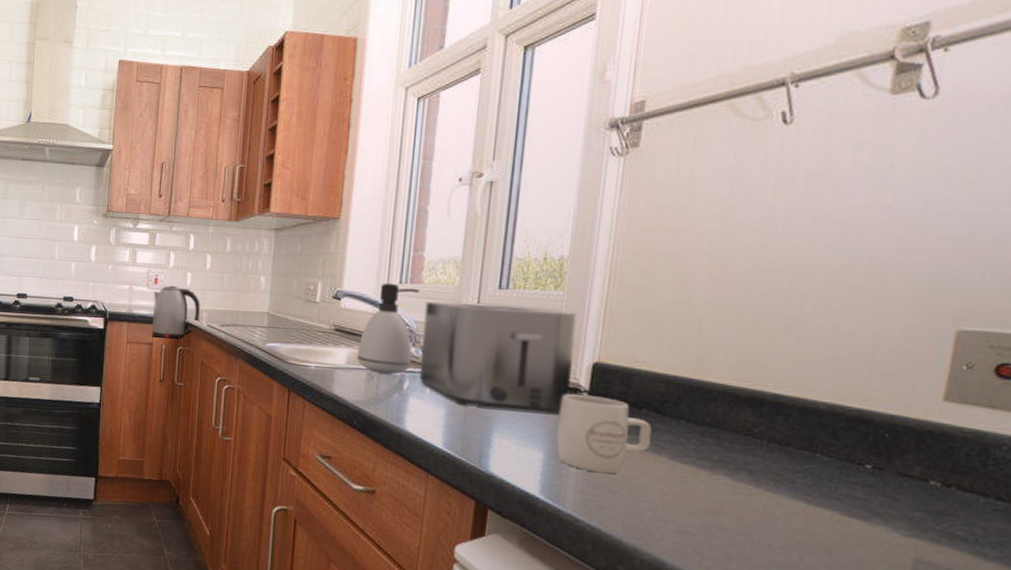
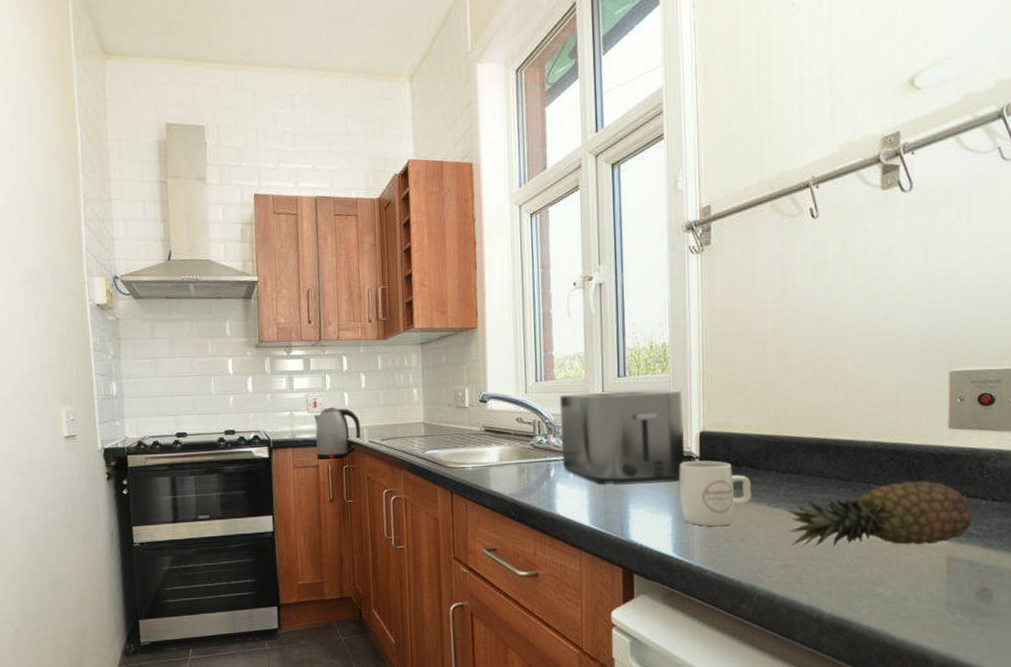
soap dispenser: present [357,283,419,375] -> none [507,382,554,466]
fruit: none [692,456,963,540] -> present [785,481,973,548]

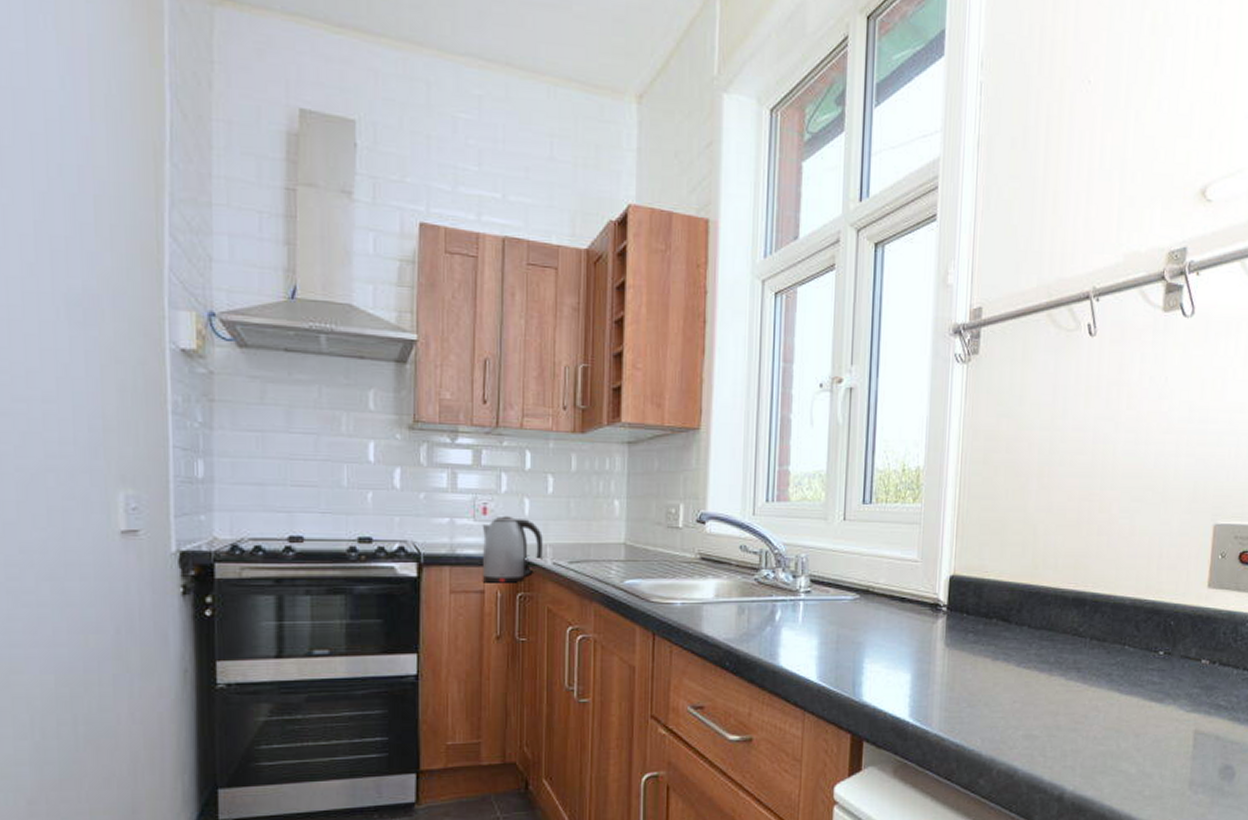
toaster: present [559,390,686,485] -> none [790,520,934,633]
mug: present [679,460,751,527] -> none [921,609,1001,688]
fruit: present [785,481,973,548] -> none [1034,645,1223,716]

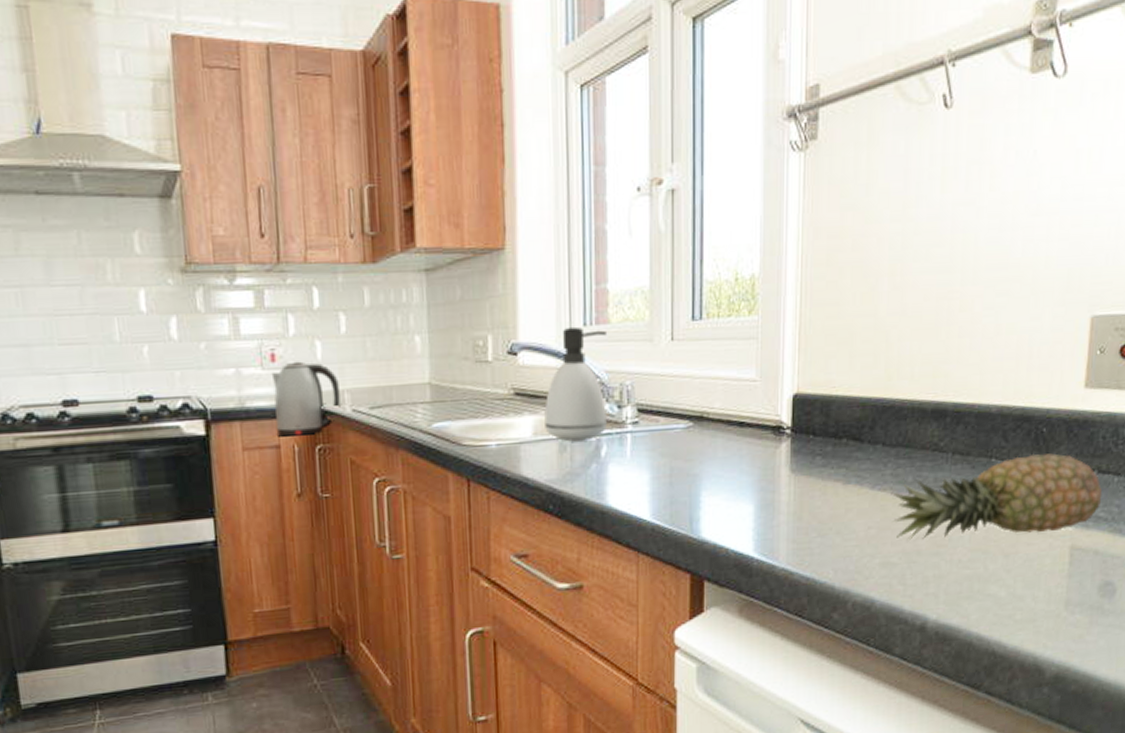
soap dispenser: none [726,502,786,605] -> present [544,326,607,442]
fruit: none [1034,645,1223,716] -> present [891,453,1103,540]

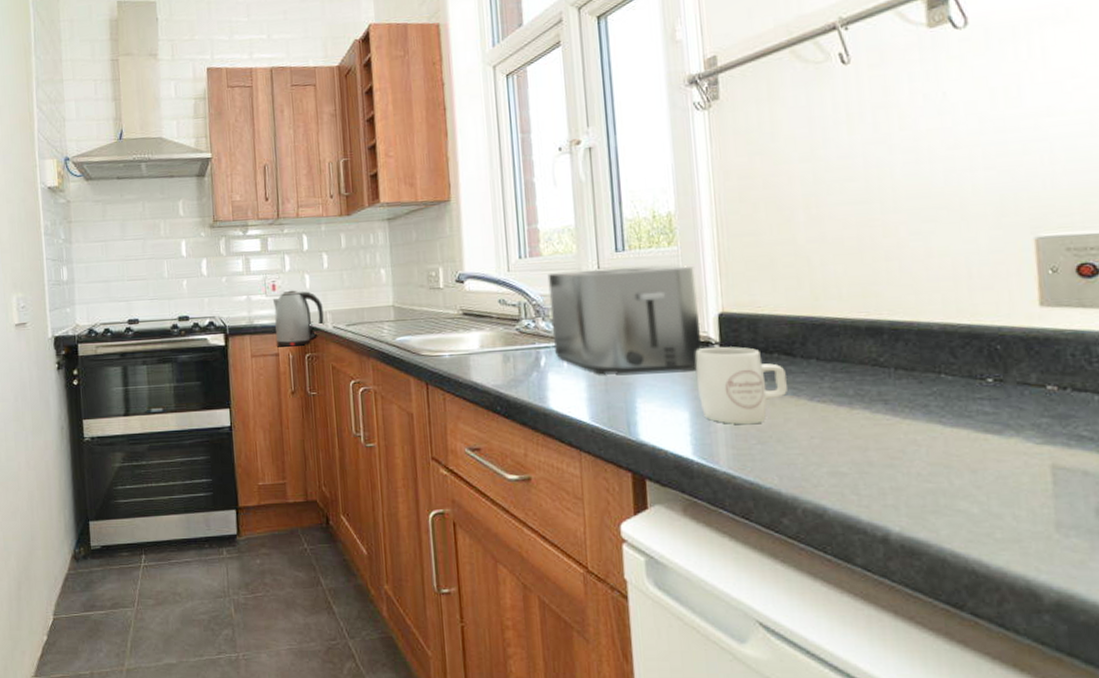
soap dispenser: present [544,326,607,442] -> none [489,259,544,354]
toaster: none [615,337,774,466] -> present [547,265,703,375]
mug: none [764,431,852,517] -> present [695,346,787,425]
fruit: present [891,453,1103,540] -> none [831,370,1082,451]

